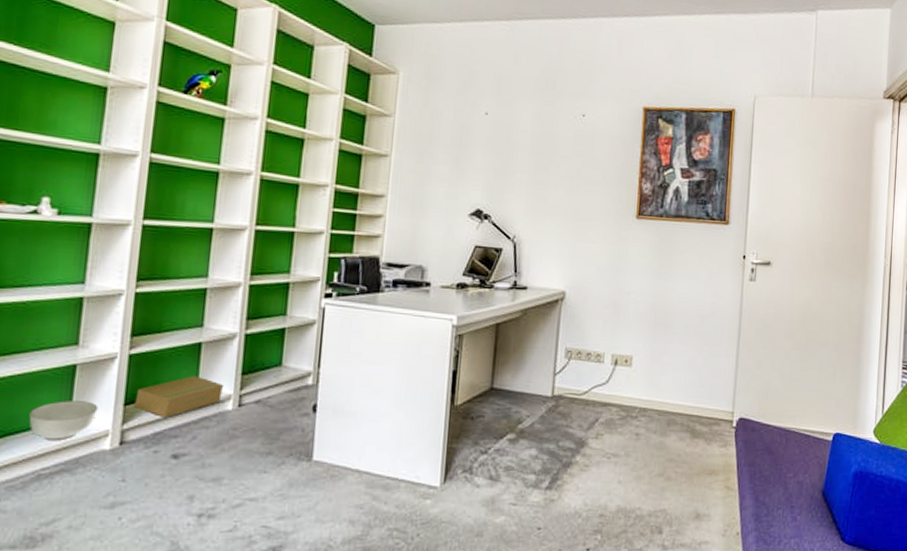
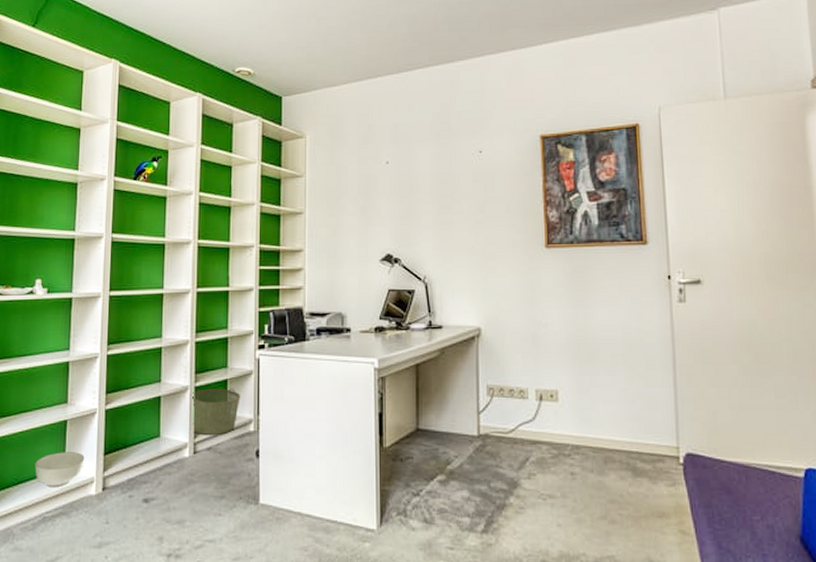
box: present [134,375,223,417] -> none [112,426,180,465]
basket: none [241,336,300,387] -> present [192,388,241,435]

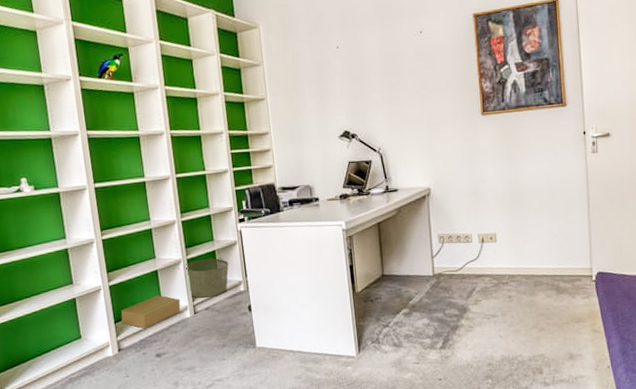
bowl: present [35,452,85,486] -> none [53,323,98,354]
box: none [112,426,180,465] -> present [121,295,181,328]

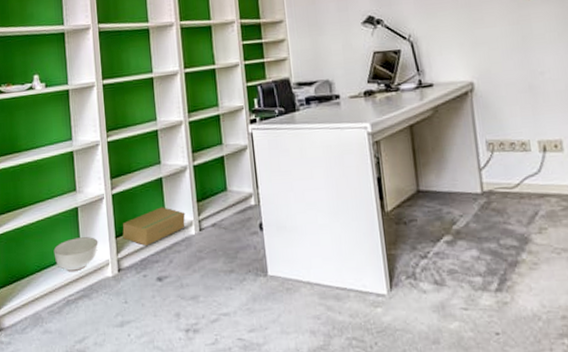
bowl: none [53,323,98,354] -> present [53,237,99,271]
basket: present [185,257,229,298] -> none [192,164,239,212]

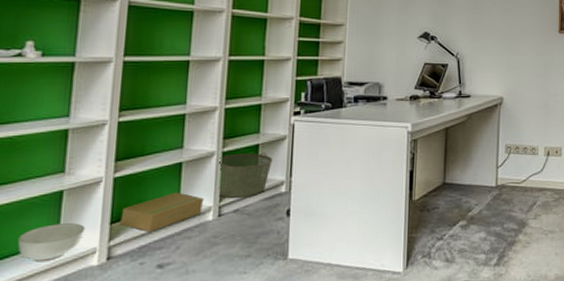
basket: none [192,164,239,212] -> present [219,152,273,198]

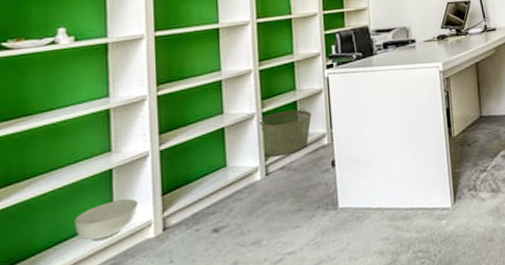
box: present [120,192,203,232] -> none [171,156,250,199]

